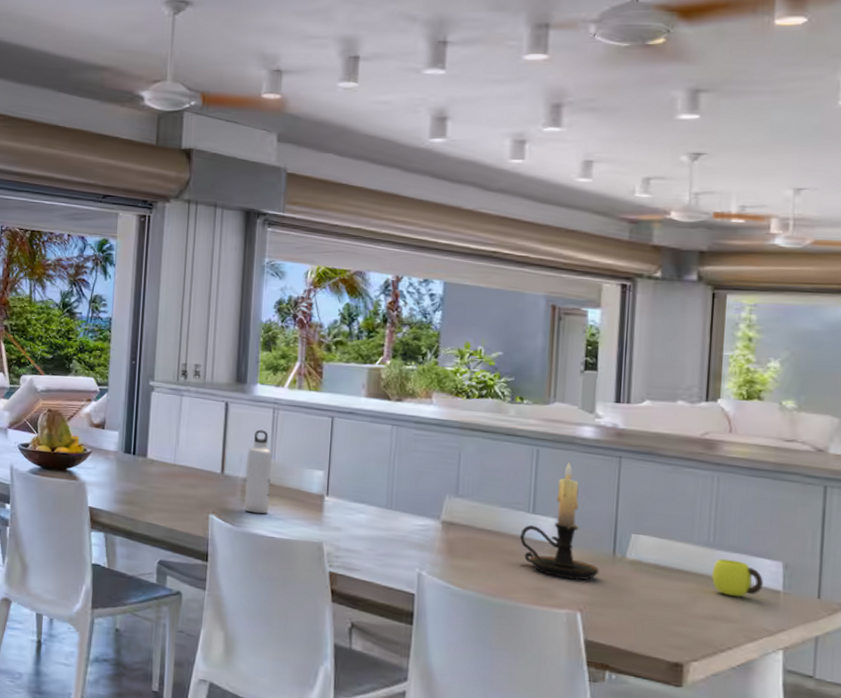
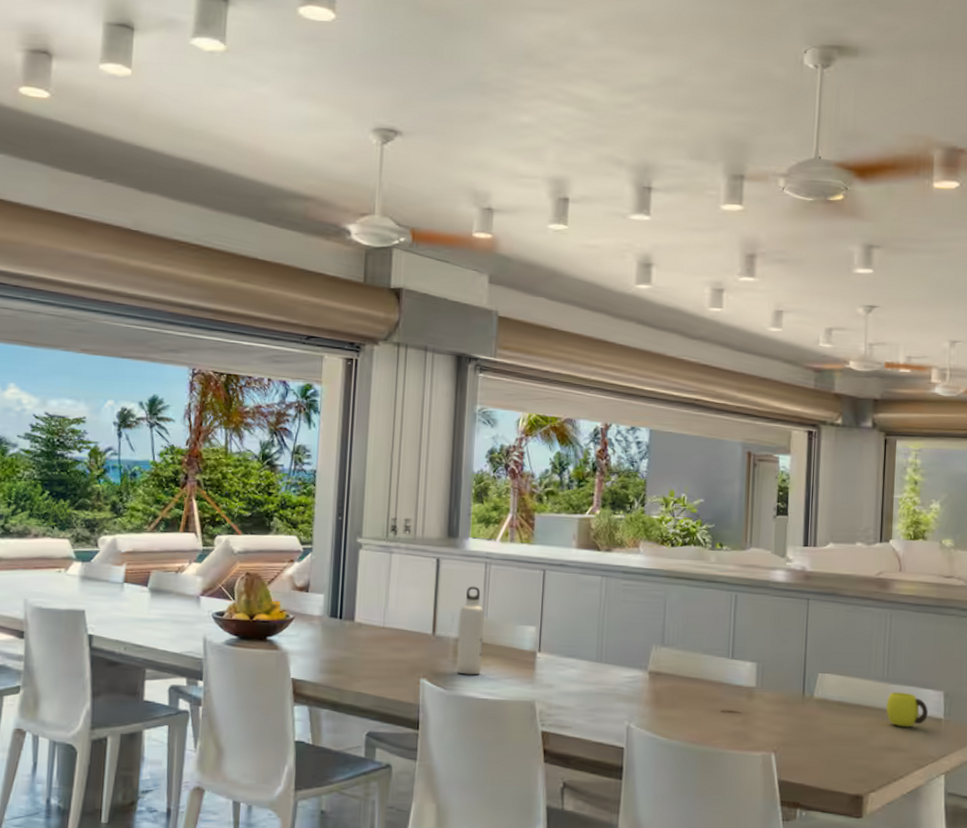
candle holder: present [520,462,599,580] -> none [720,606,791,722]

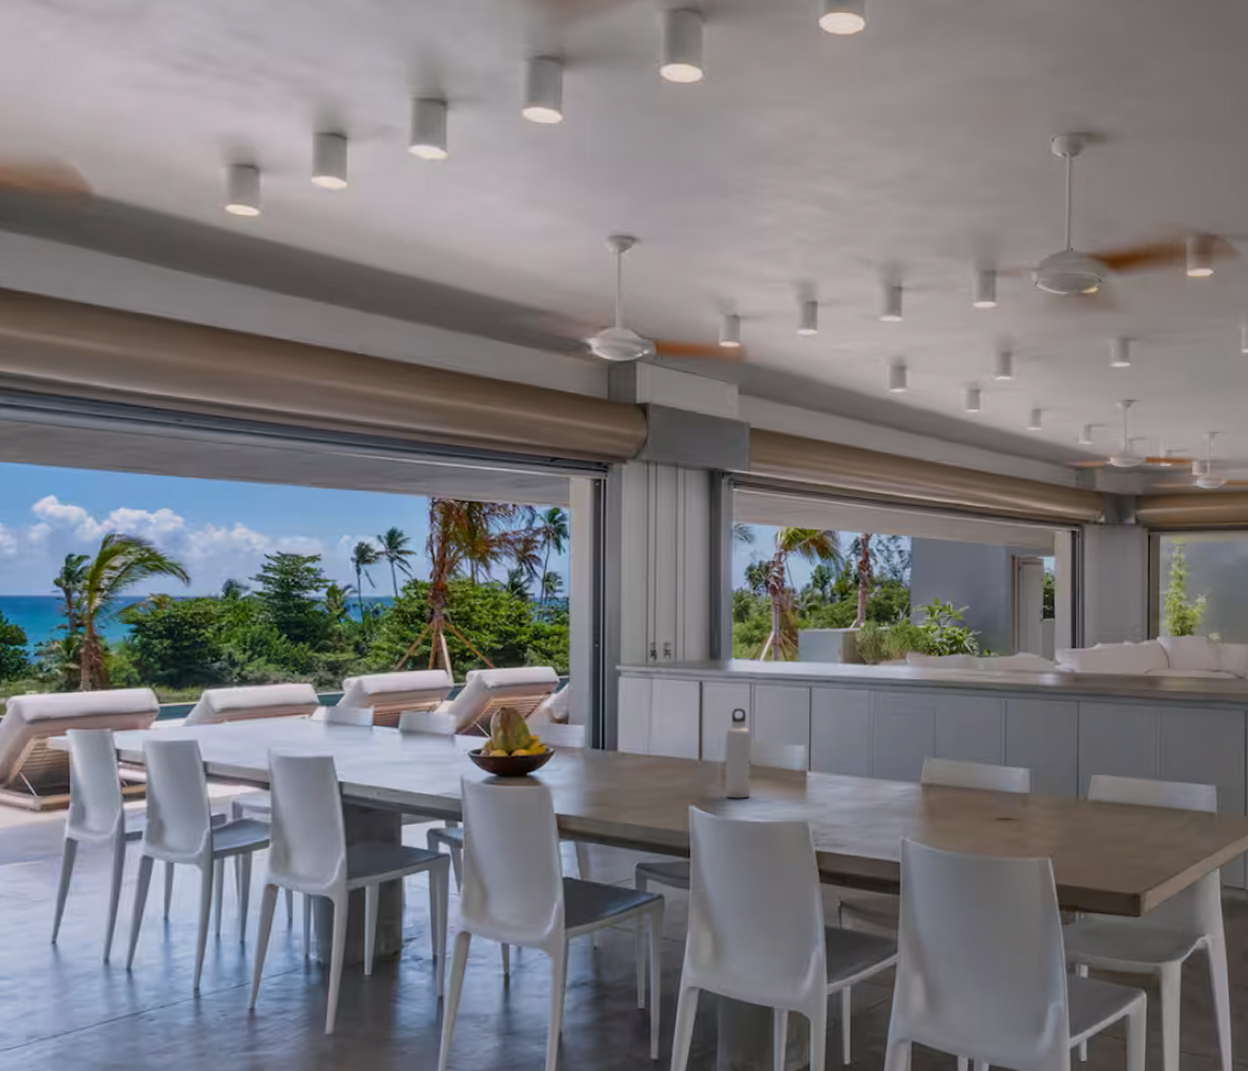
cup: present [886,691,928,728] -> none [1160,788,1201,824]

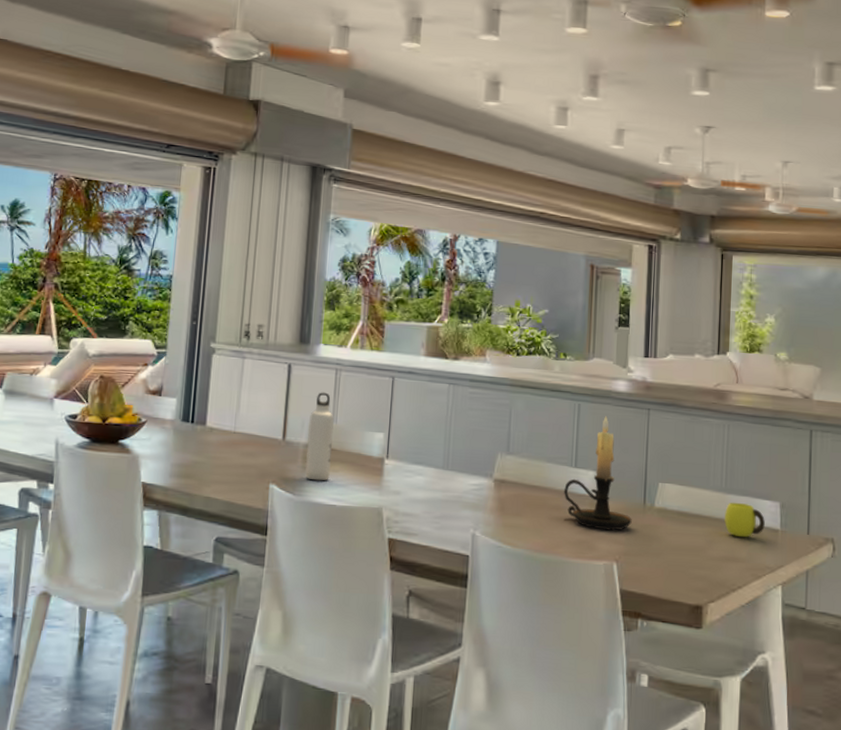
candle holder: none [994,711,1065,827] -> present [564,416,632,531]
cup: none [1160,788,1201,824] -> present [724,502,765,538]

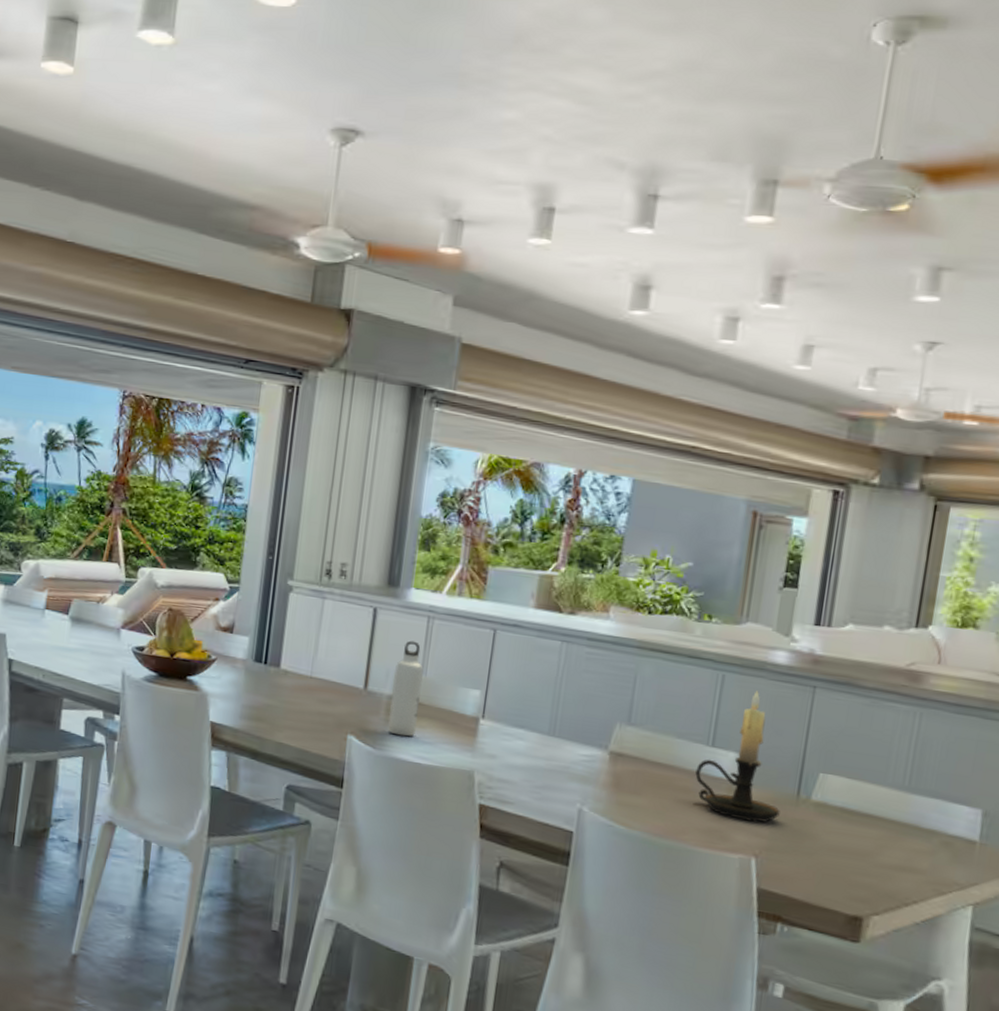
cup: present [724,502,765,538] -> none [903,803,959,847]

